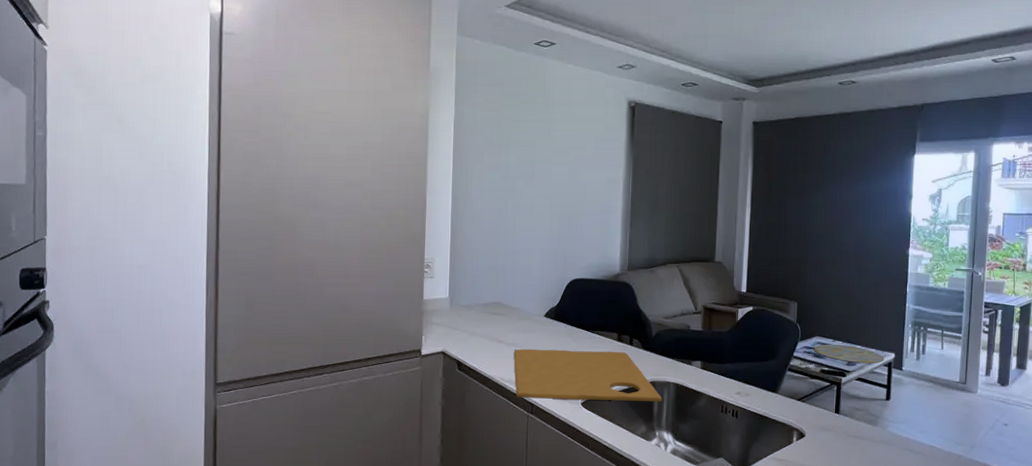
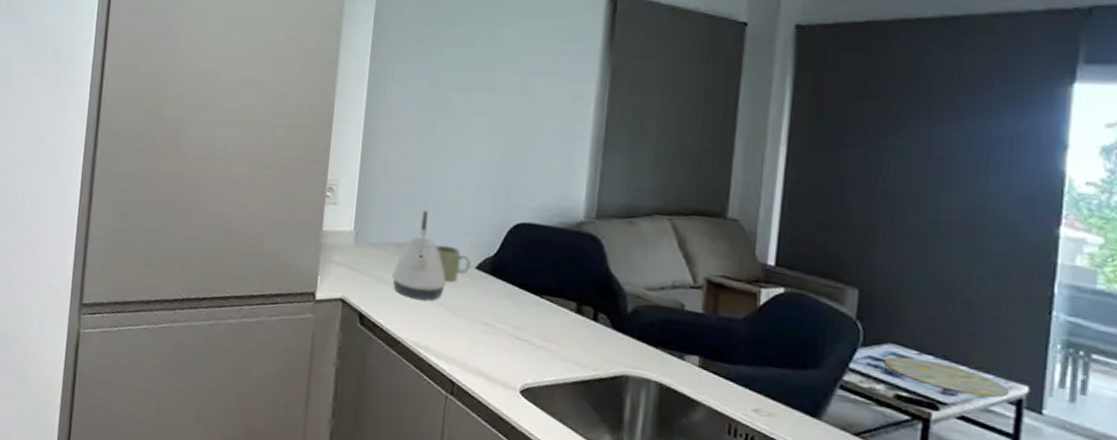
kettle: none [481,276,523,345] -> present [391,210,446,301]
cutting board: present [513,349,663,403] -> none [431,307,638,406]
mug: none [514,301,540,329] -> present [436,245,471,282]

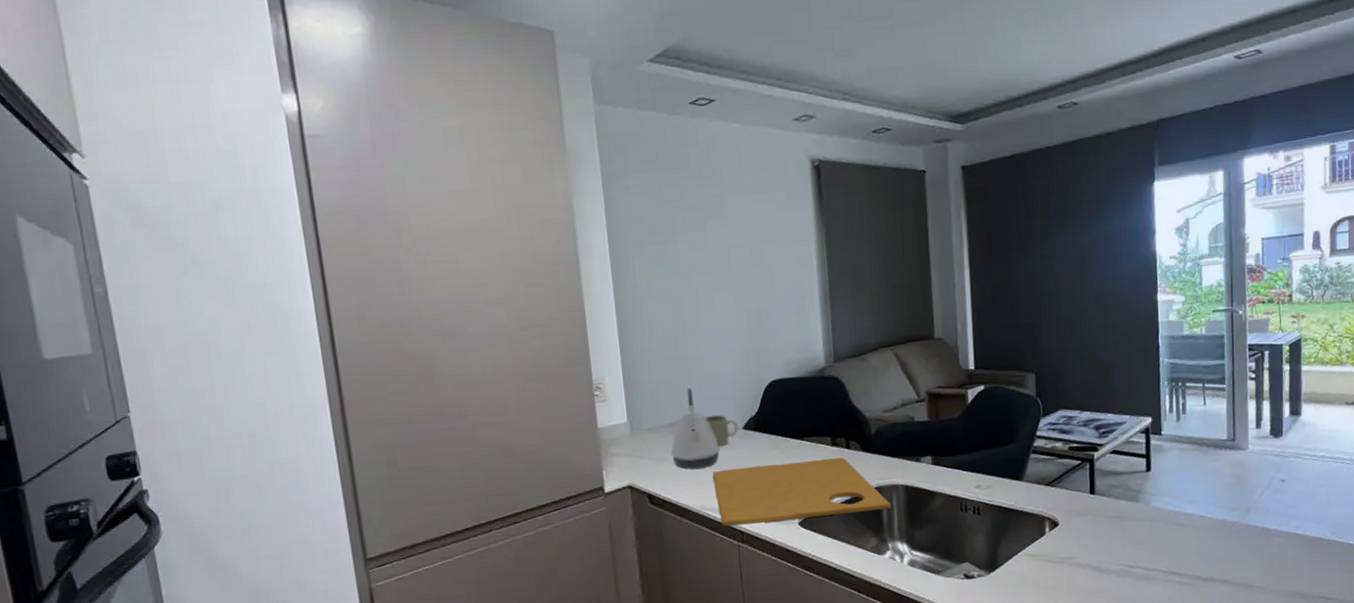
cutting board: none [431,307,638,406] -> present [712,457,892,527]
decorative tray: present [883,356,1008,397] -> none [1058,415,1140,434]

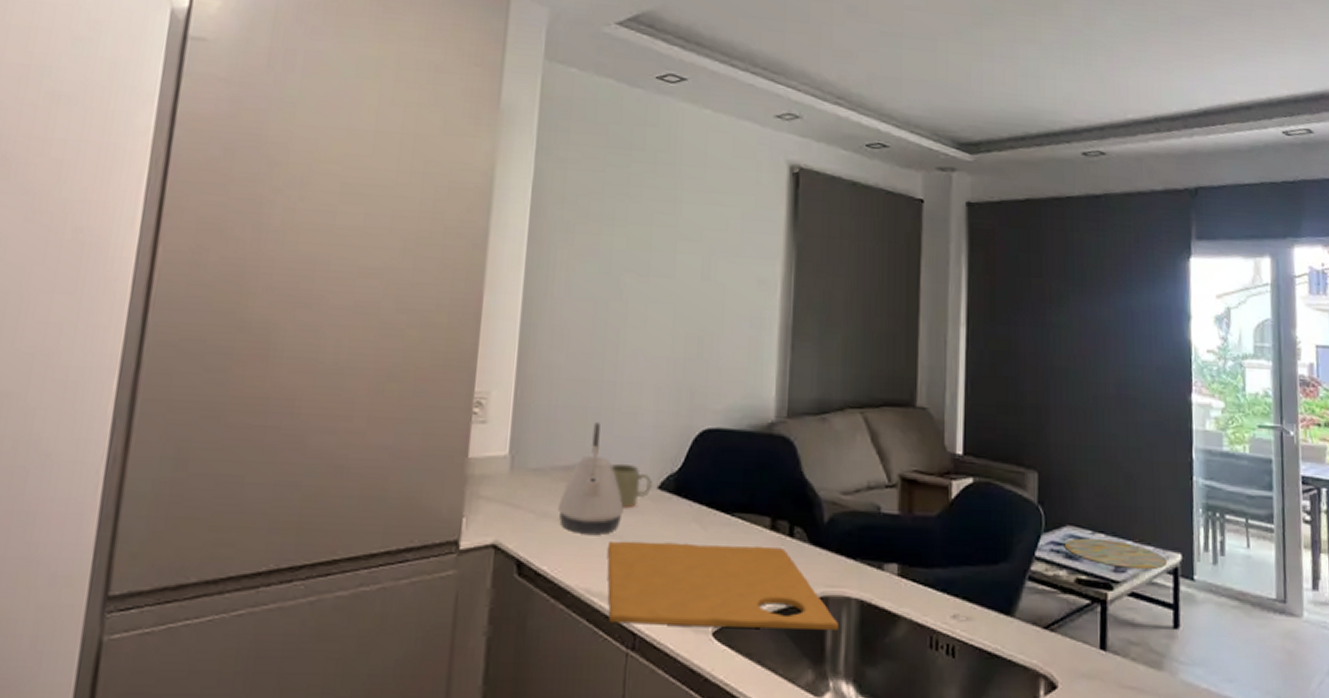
decorative tray: none [1058,415,1140,434] -> present [1064,537,1166,569]

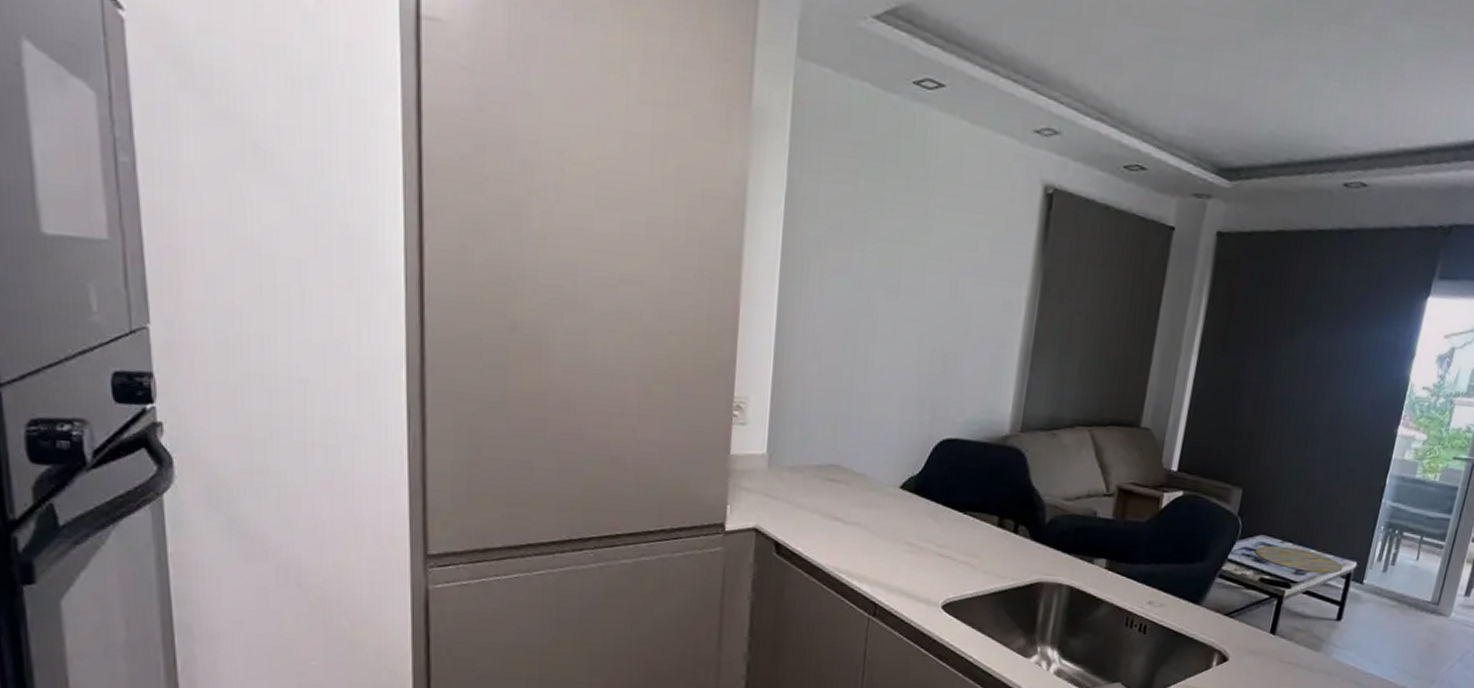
kettle: present [557,422,624,534] -> none [810,428,869,524]
cutting board: present [607,541,840,632] -> none [853,530,1051,610]
mug: present [611,463,652,509] -> none [858,465,895,504]

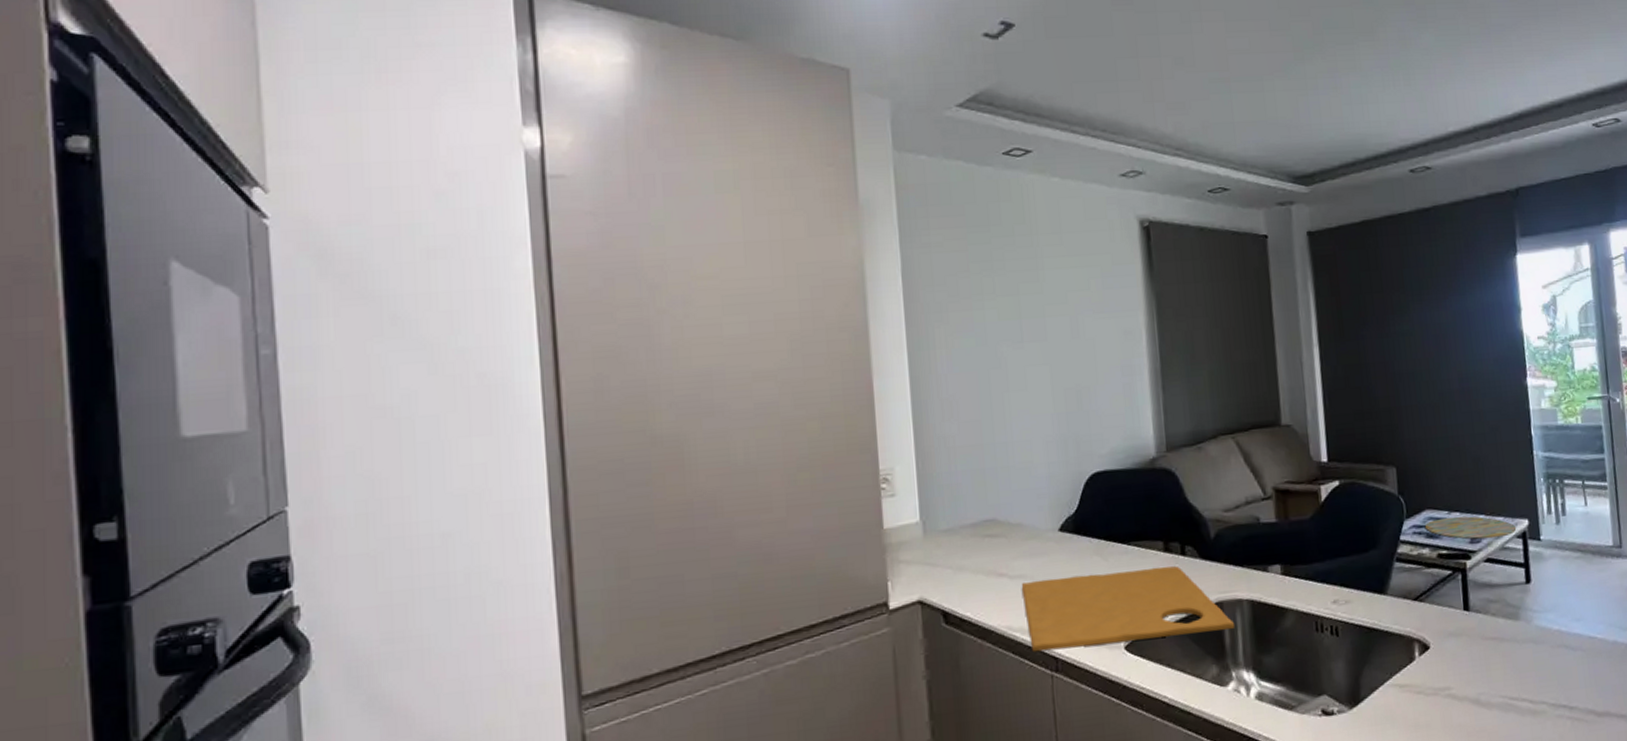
cutting board: none [853,530,1051,610] -> present [1021,566,1236,652]

